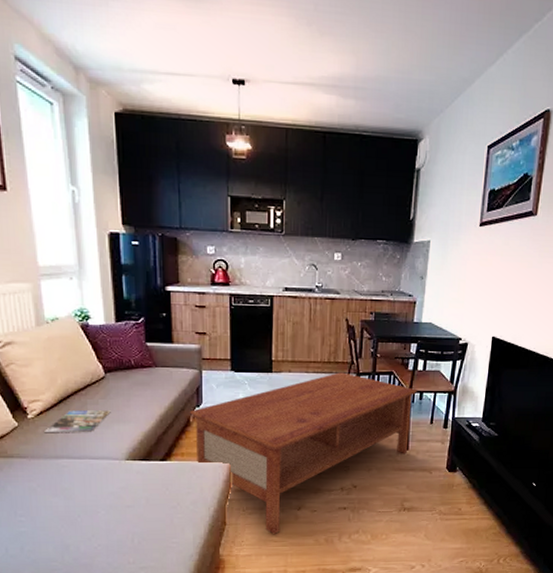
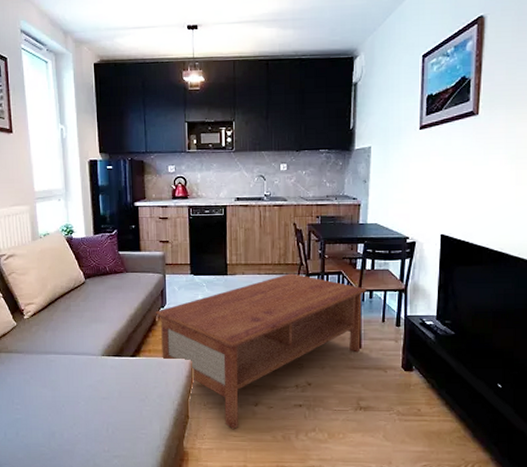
magazine: present [45,410,111,432] -> none [37,311,90,331]

